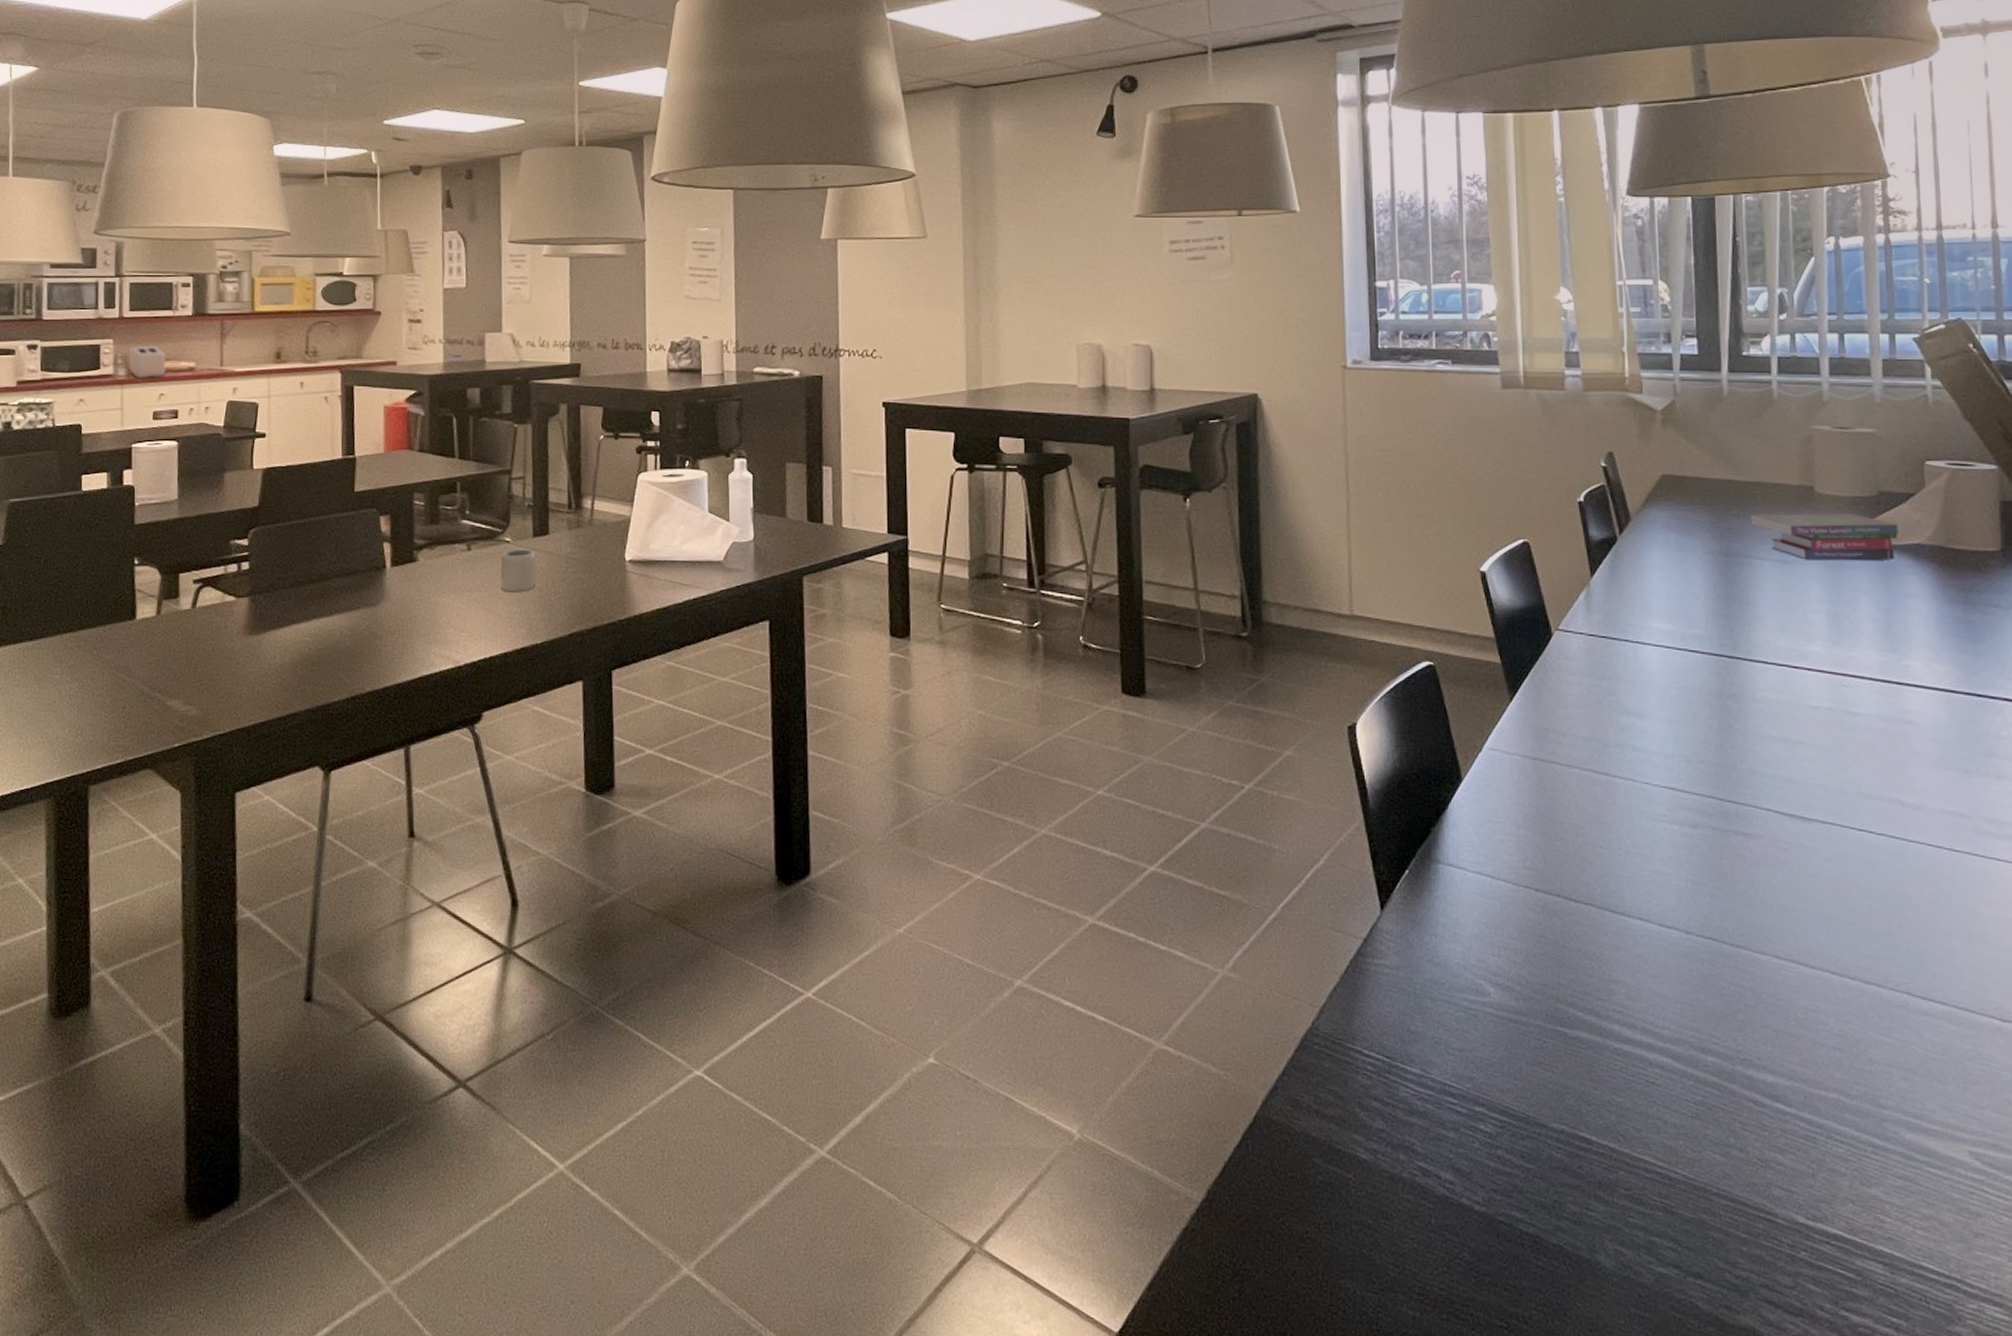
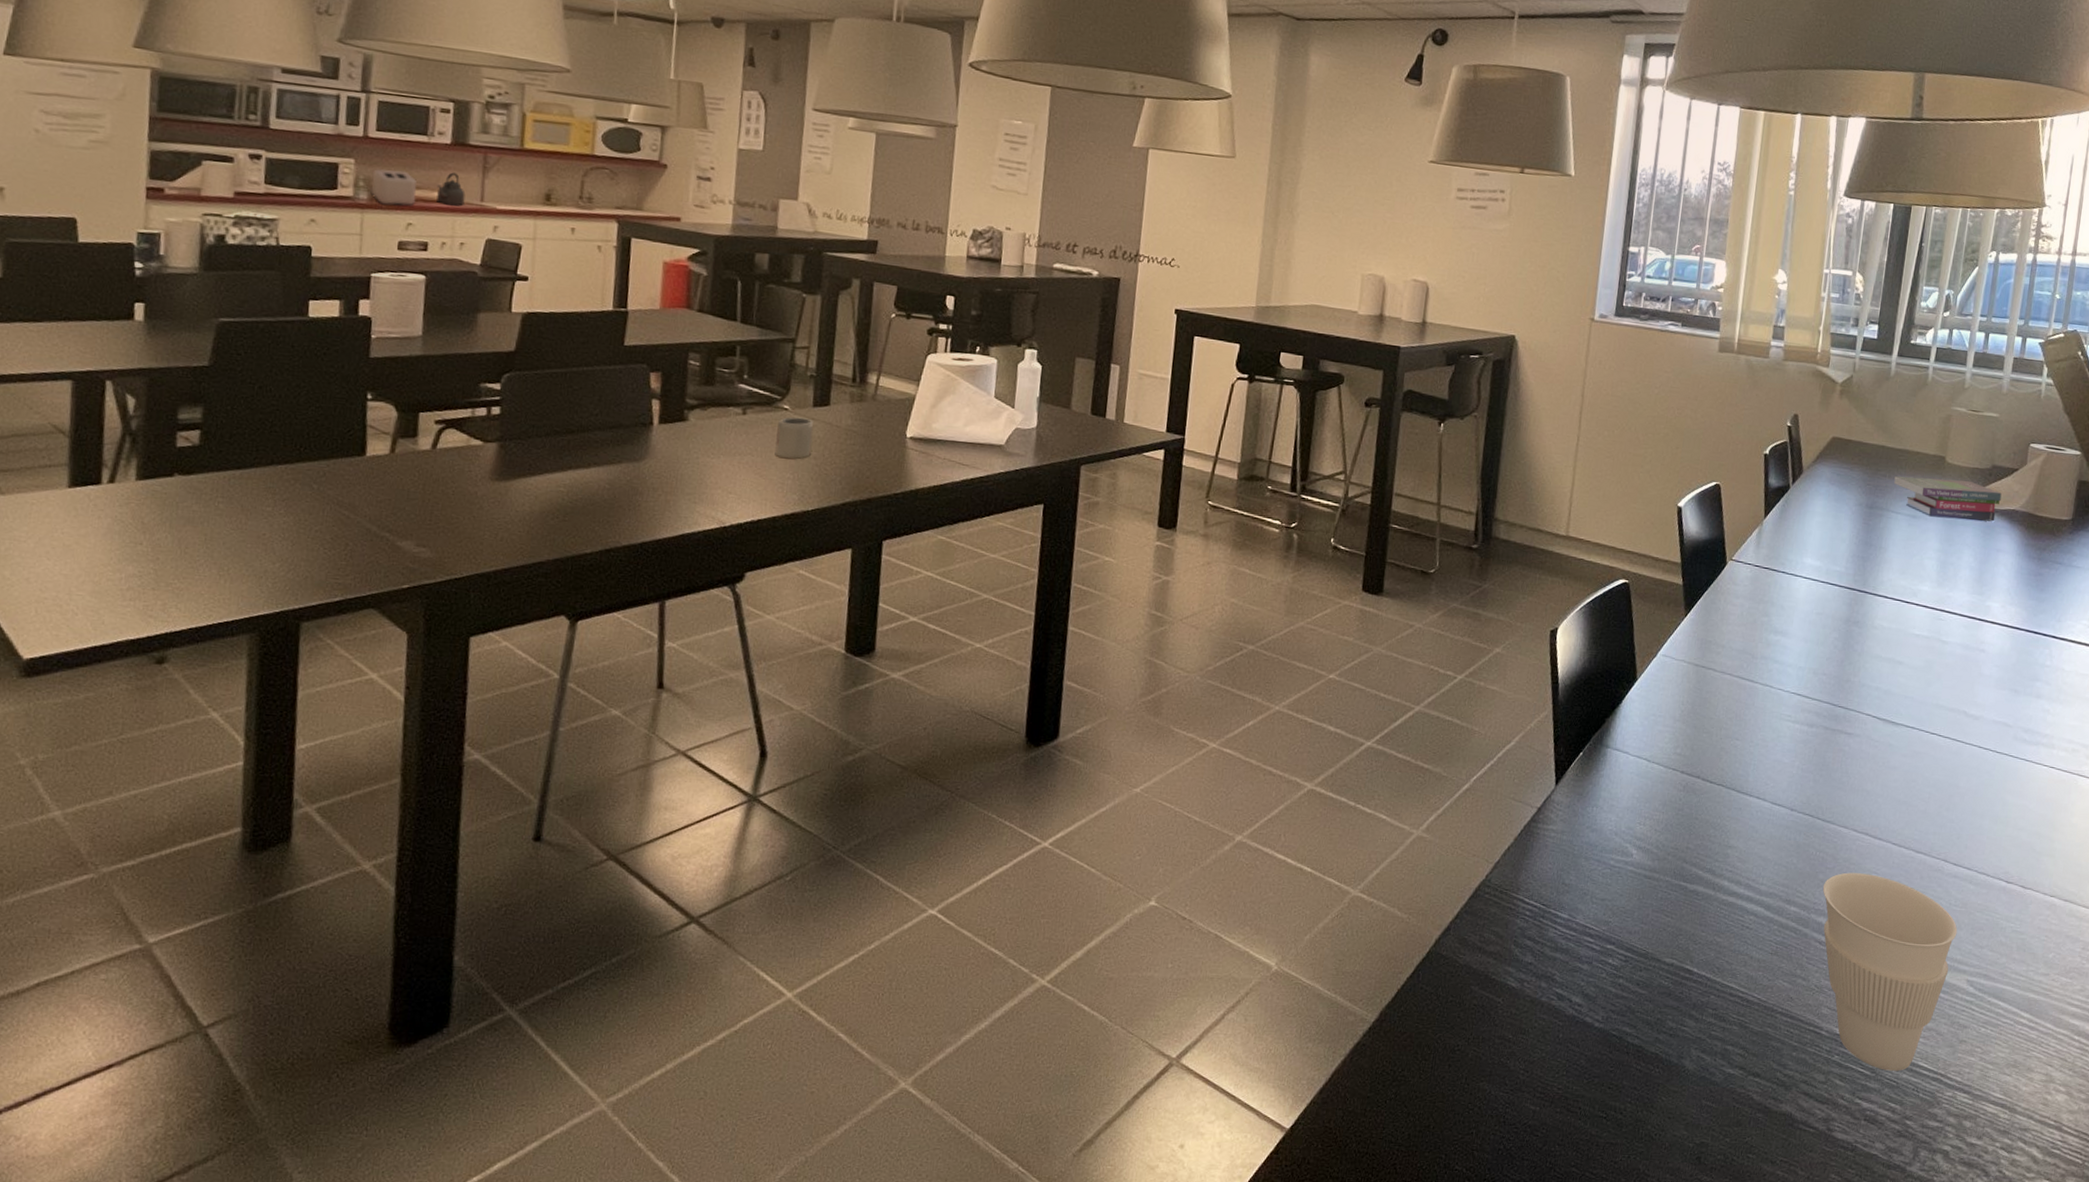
kettle: none [182,341,207,373] -> present [436,172,466,206]
cup: none [1745,1011,1944,1274] -> present [1822,872,1958,1071]

